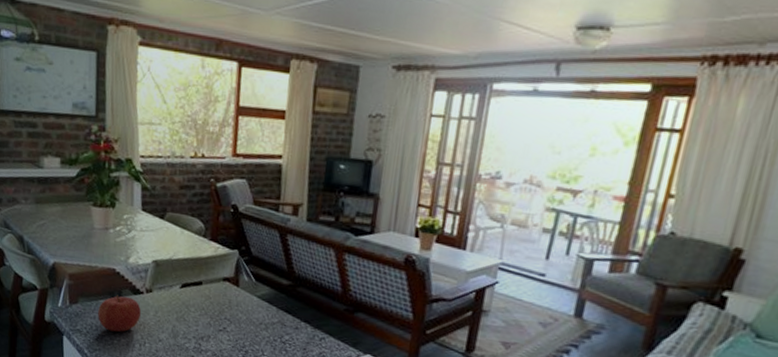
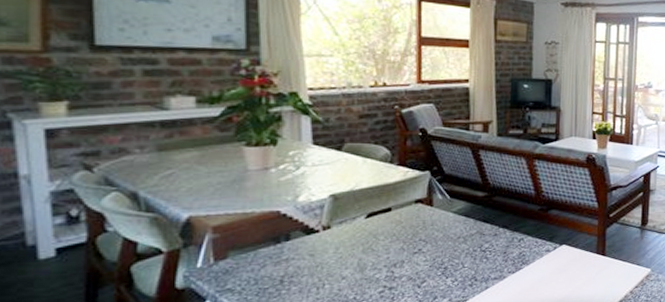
fruit: present [98,295,141,332] -> none [257,238,317,282]

